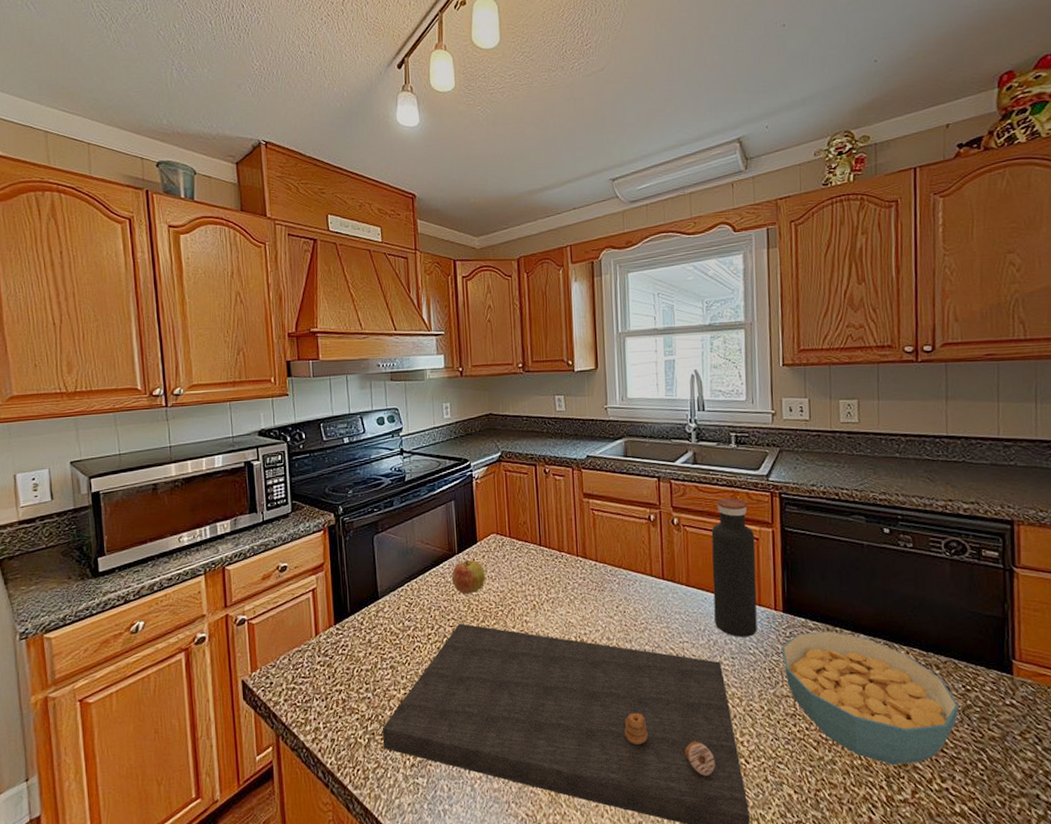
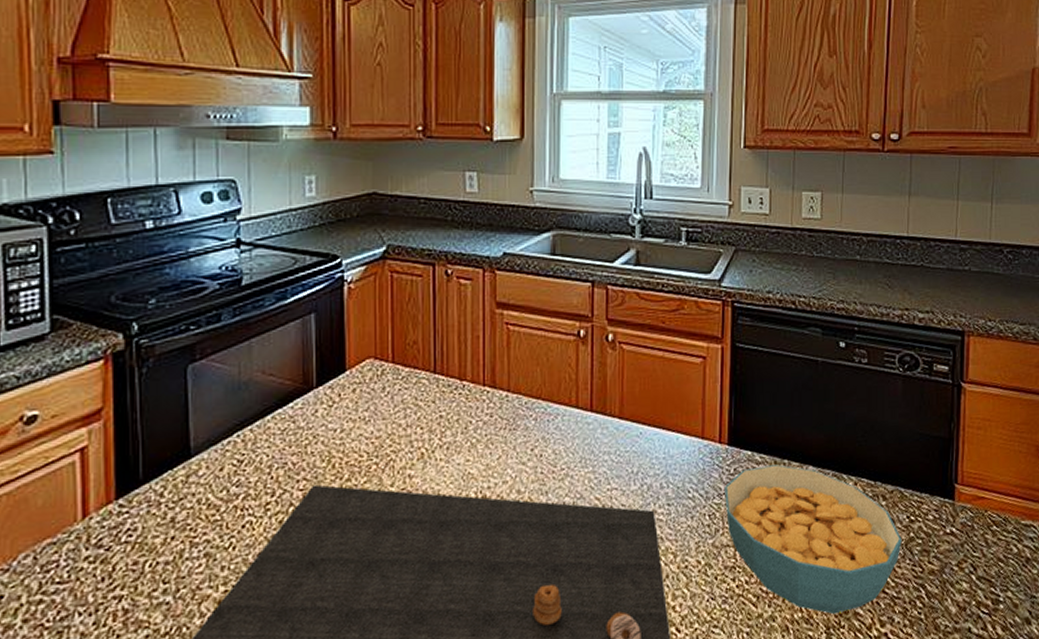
apple: present [452,560,486,594] -> none [306,396,355,444]
water bottle: present [711,498,757,637] -> none [651,307,702,479]

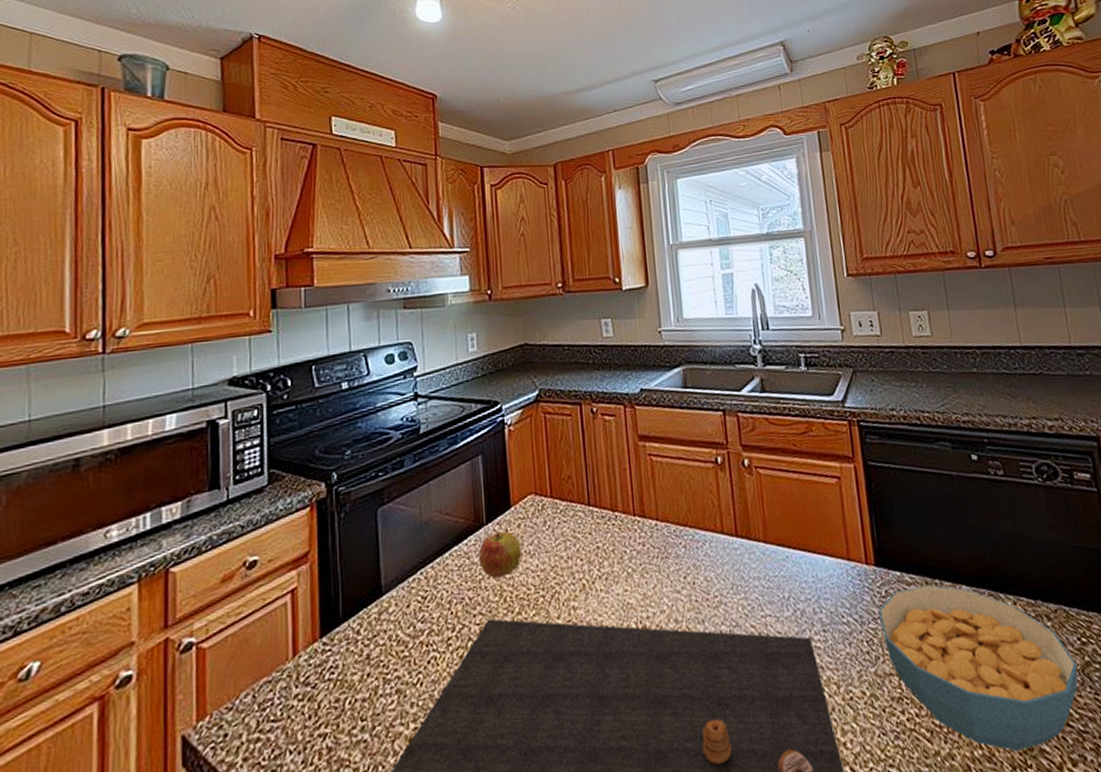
apple: none [306,396,355,444] -> present [479,531,522,579]

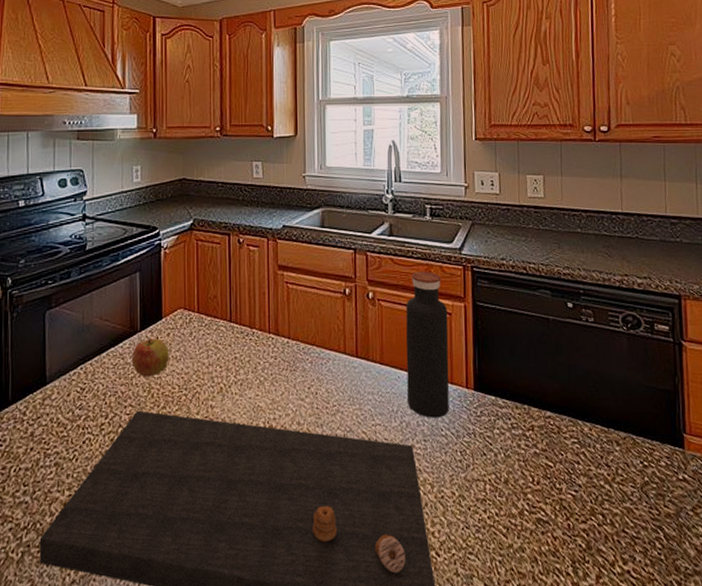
water bottle: none [787,430,849,604] -> present [405,271,450,418]
cereal bowl: present [878,585,1078,752] -> none [473,409,638,550]

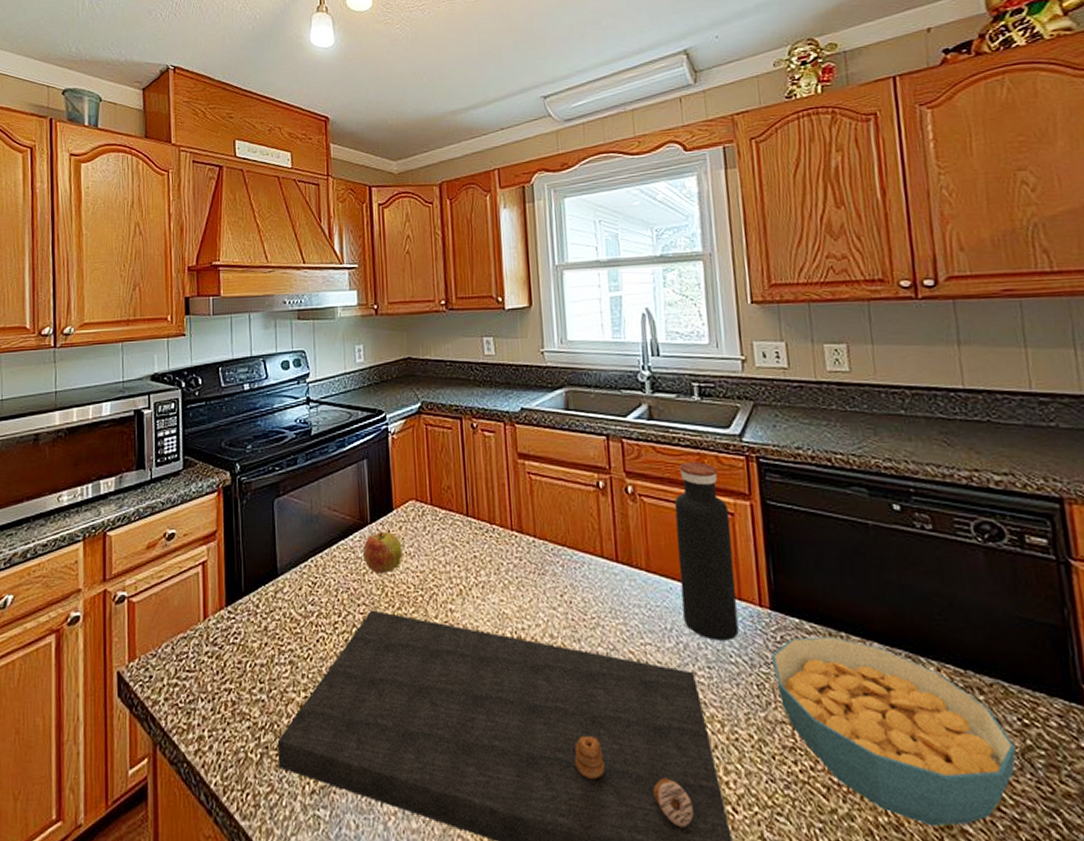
cereal bowl: none [473,409,638,550] -> present [772,637,1016,827]

